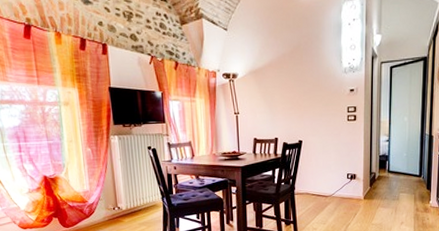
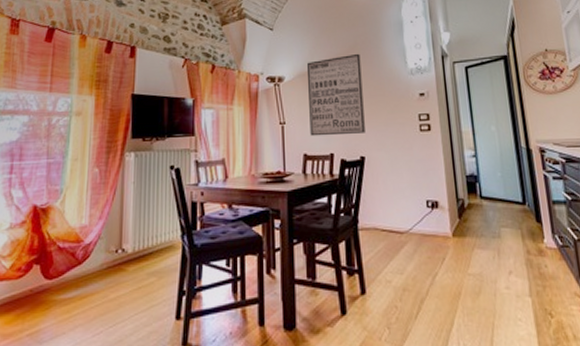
wall art: none [256,53,304,124] -> present [306,53,365,137]

